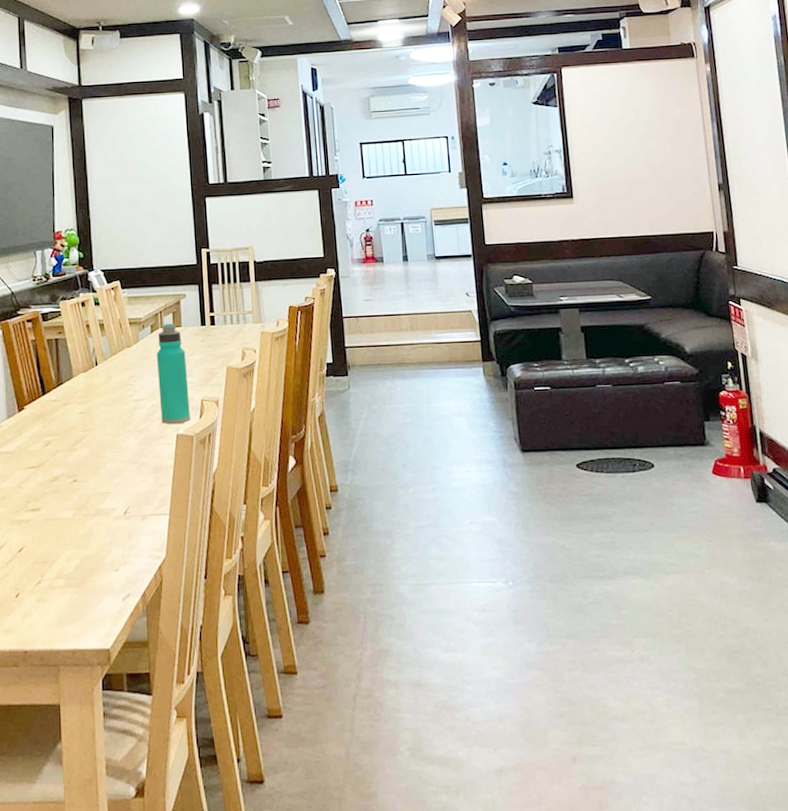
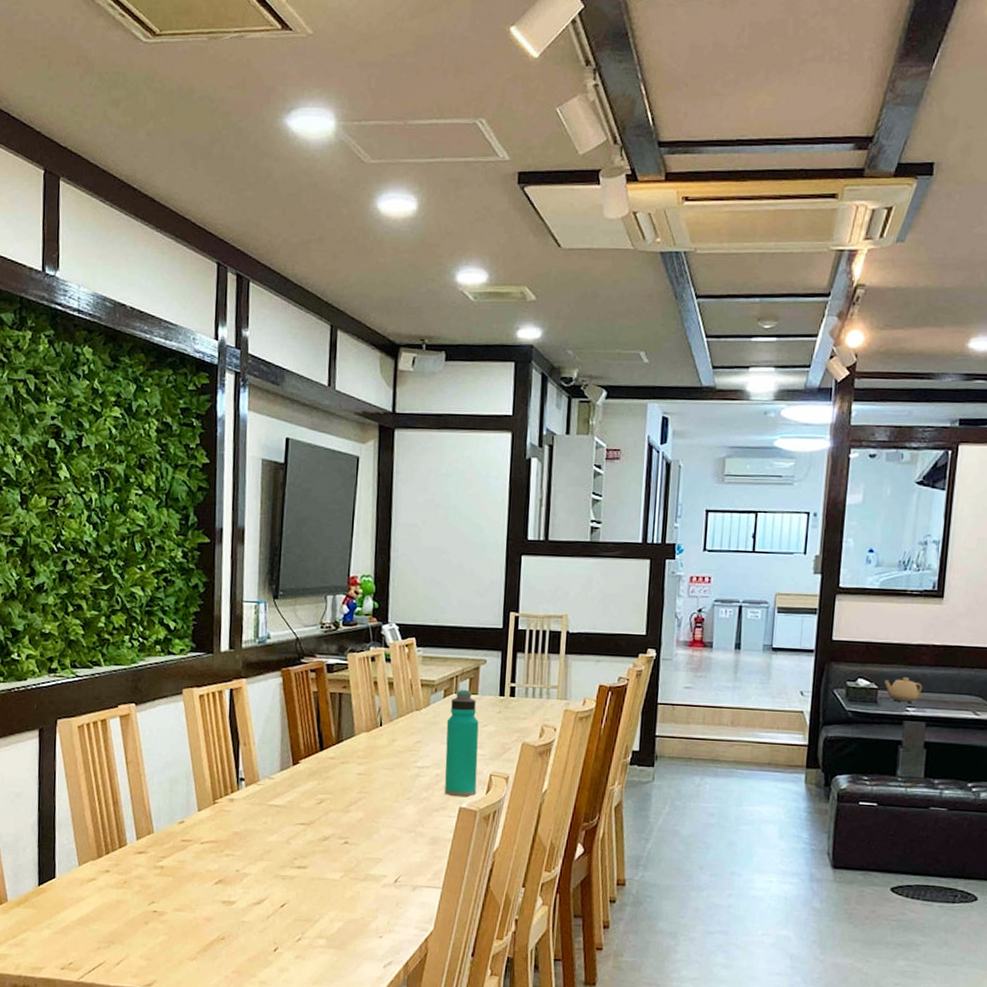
teapot: none [537,270,571,293] -> present [884,676,923,704]

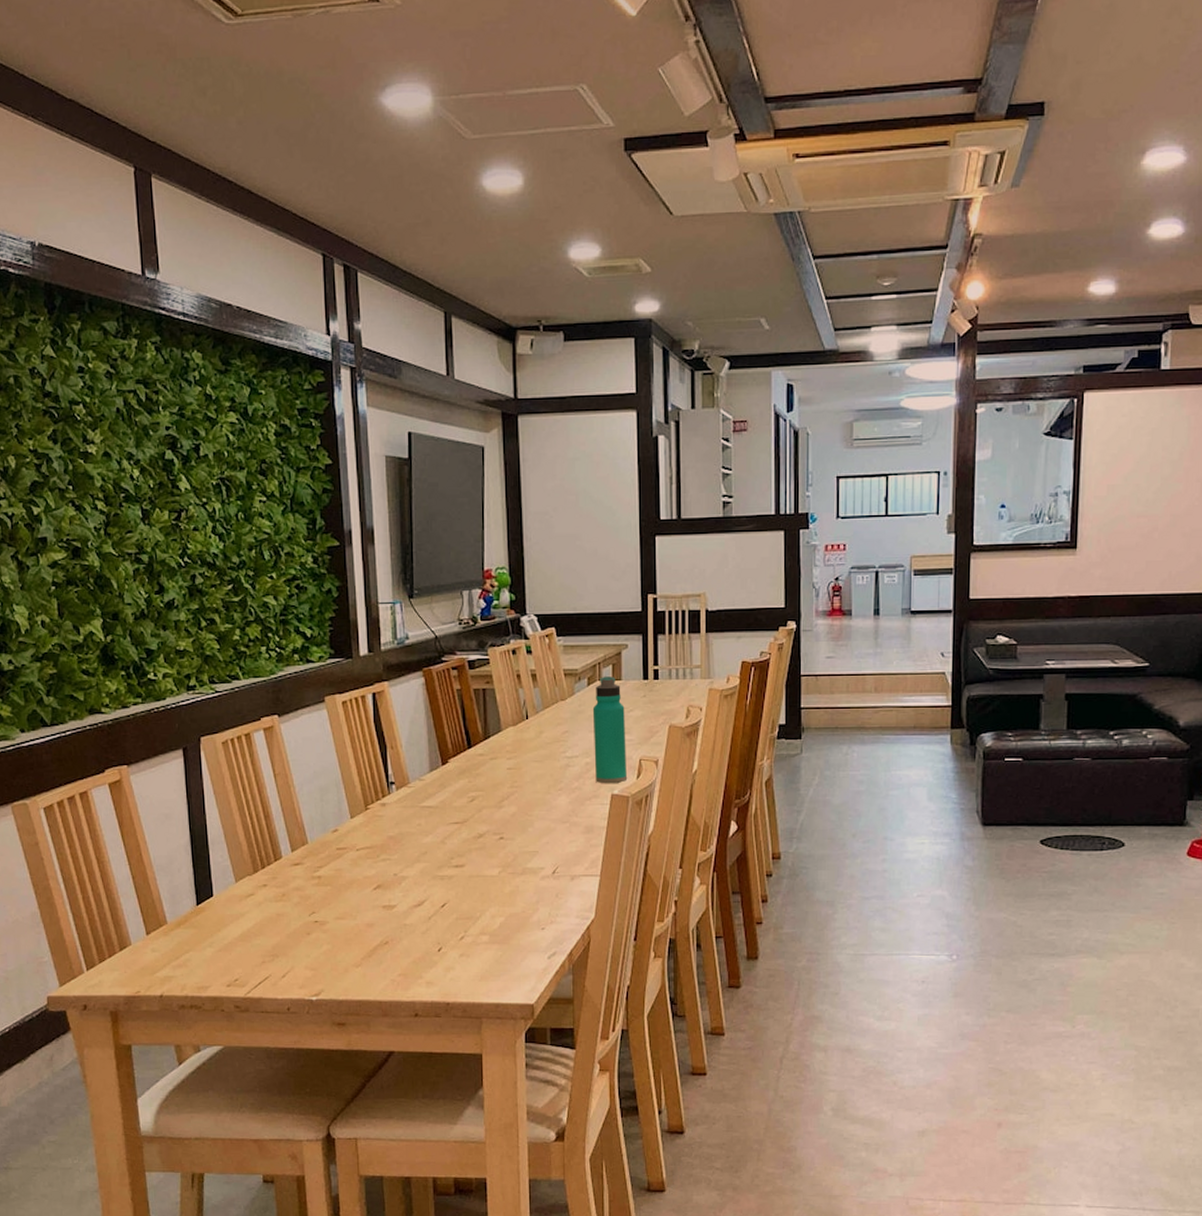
teapot: present [884,676,923,704] -> none [1023,630,1061,657]

